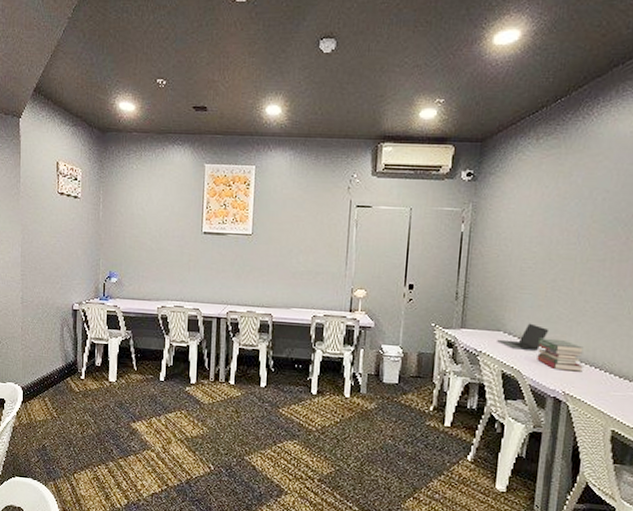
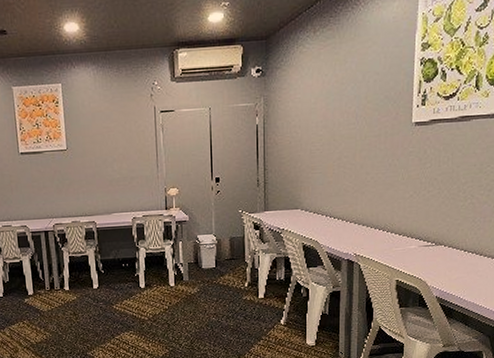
laptop: present [497,323,549,351] -> none [296,199,339,223]
books: present [537,337,584,372] -> none [331,209,369,236]

